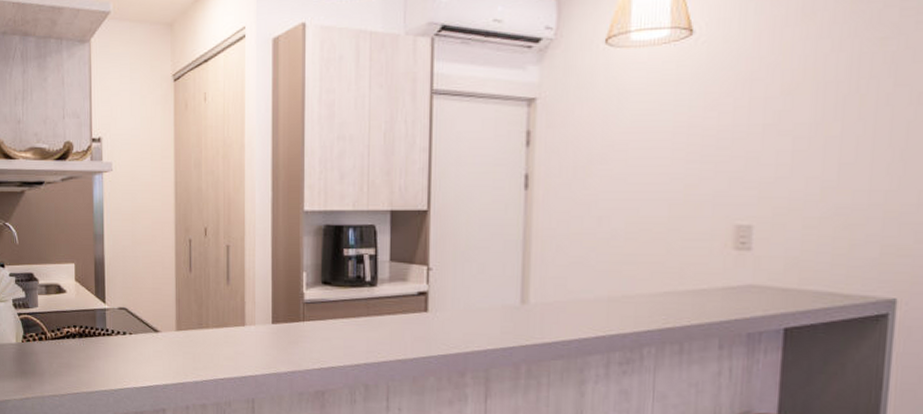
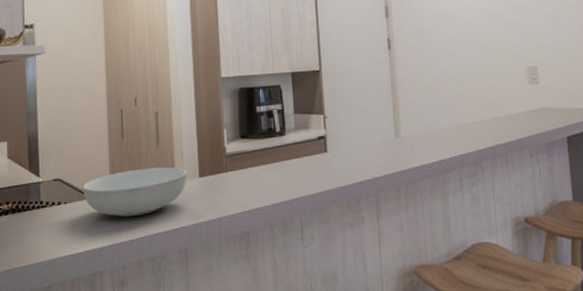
serving bowl: none [147,306,259,358] -> present [82,166,188,218]

